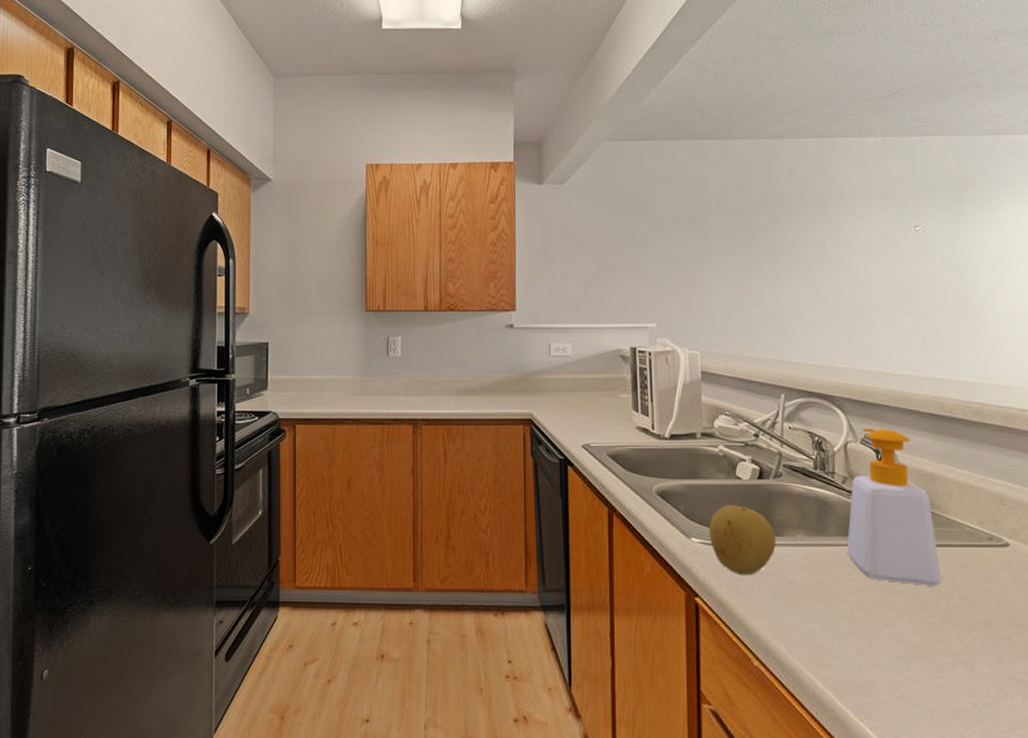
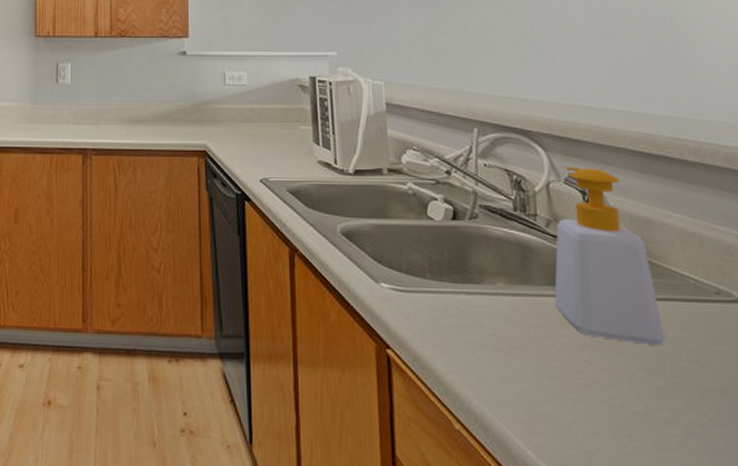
fruit: present [709,505,776,576] -> none [399,248,475,327]

